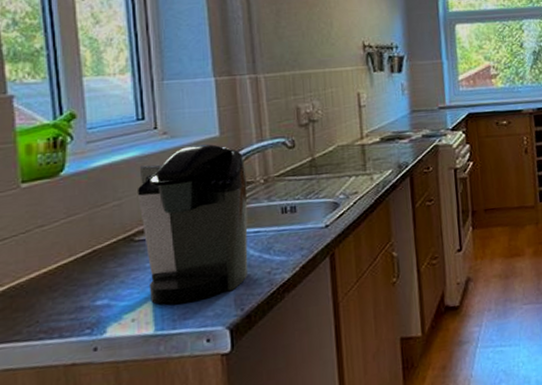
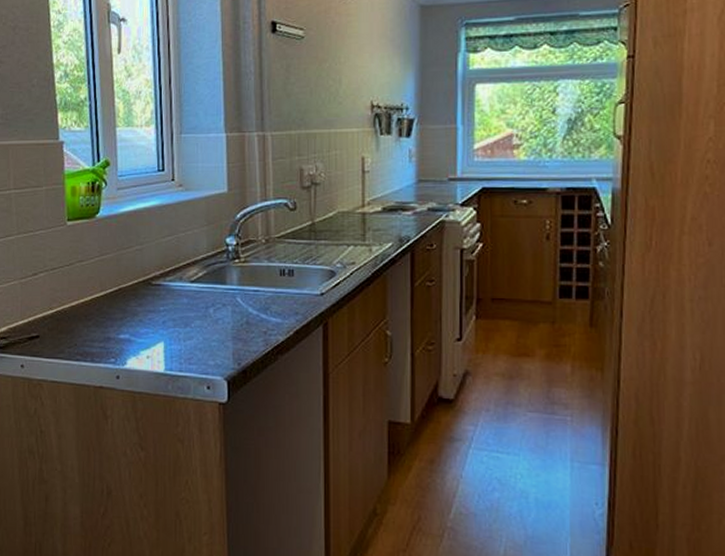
coffee maker: present [138,144,248,305] -> none [156,199,250,350]

